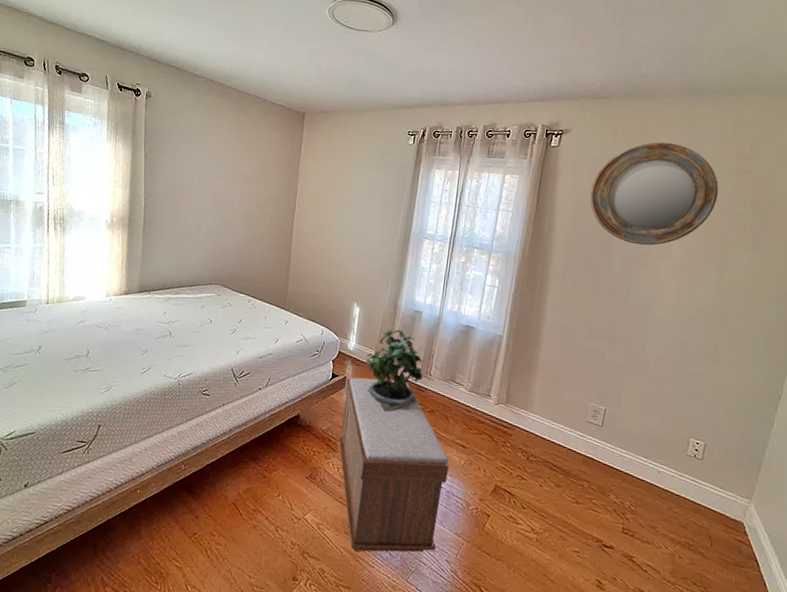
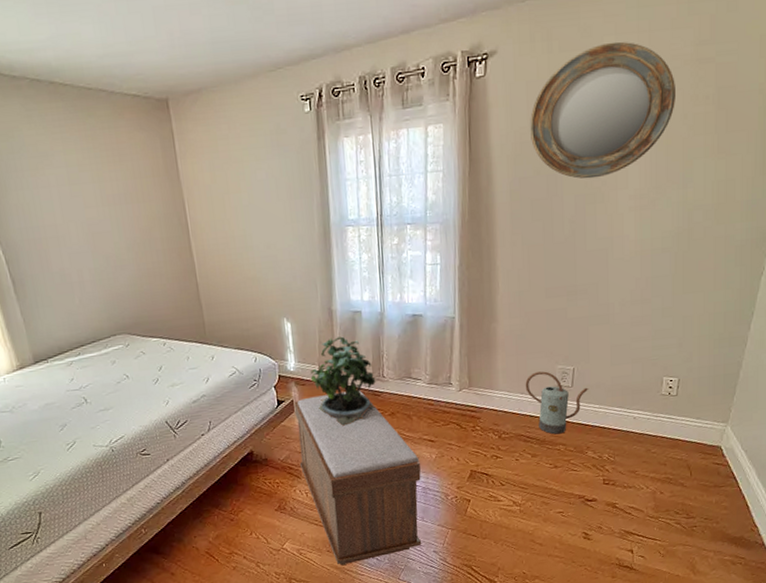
watering can: none [558,404,618,470] -> present [525,371,589,435]

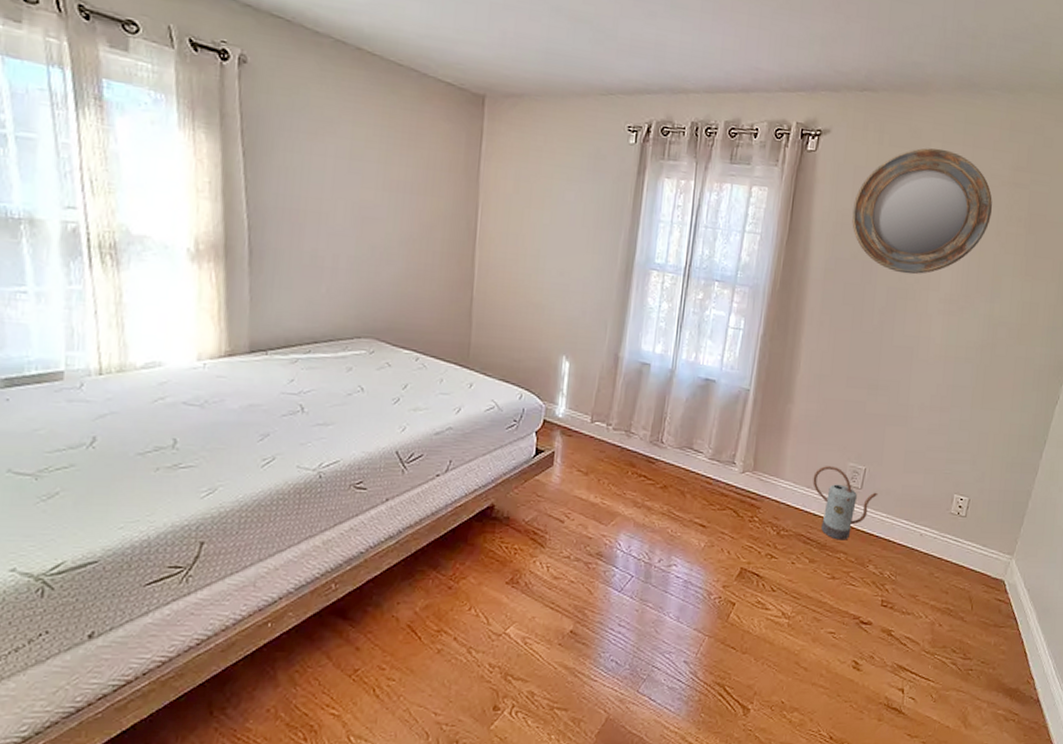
bench: present [293,390,422,565] -> none [547,451,686,664]
potted plant: present [310,336,376,426] -> none [579,387,653,492]

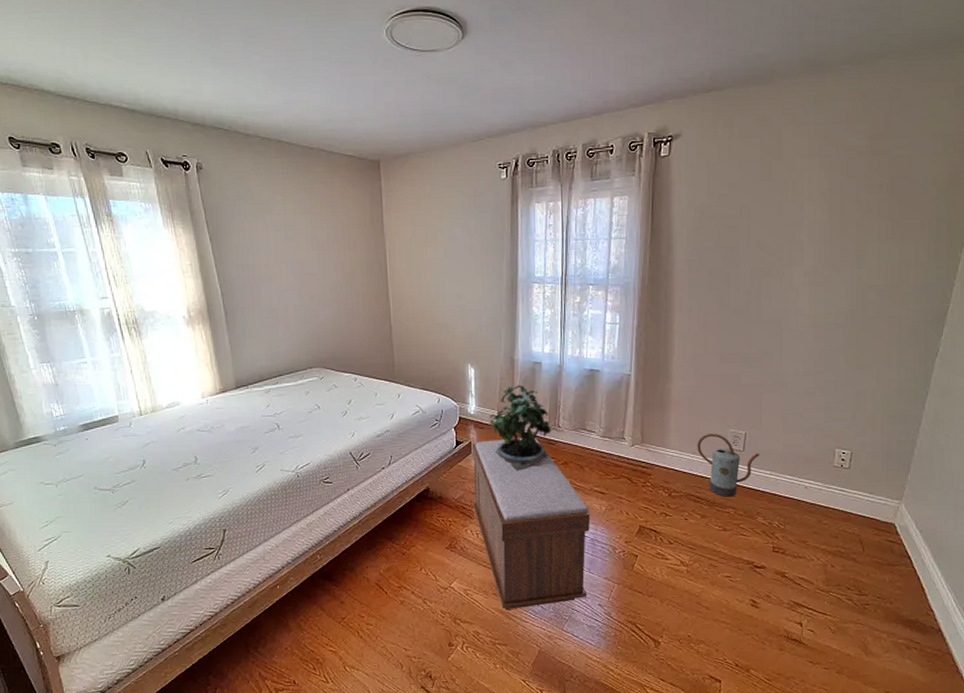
bench: none [547,451,686,664] -> present [471,437,590,609]
potted plant: none [579,387,653,492] -> present [489,385,551,471]
home mirror: present [852,148,992,275] -> none [710,131,850,254]

